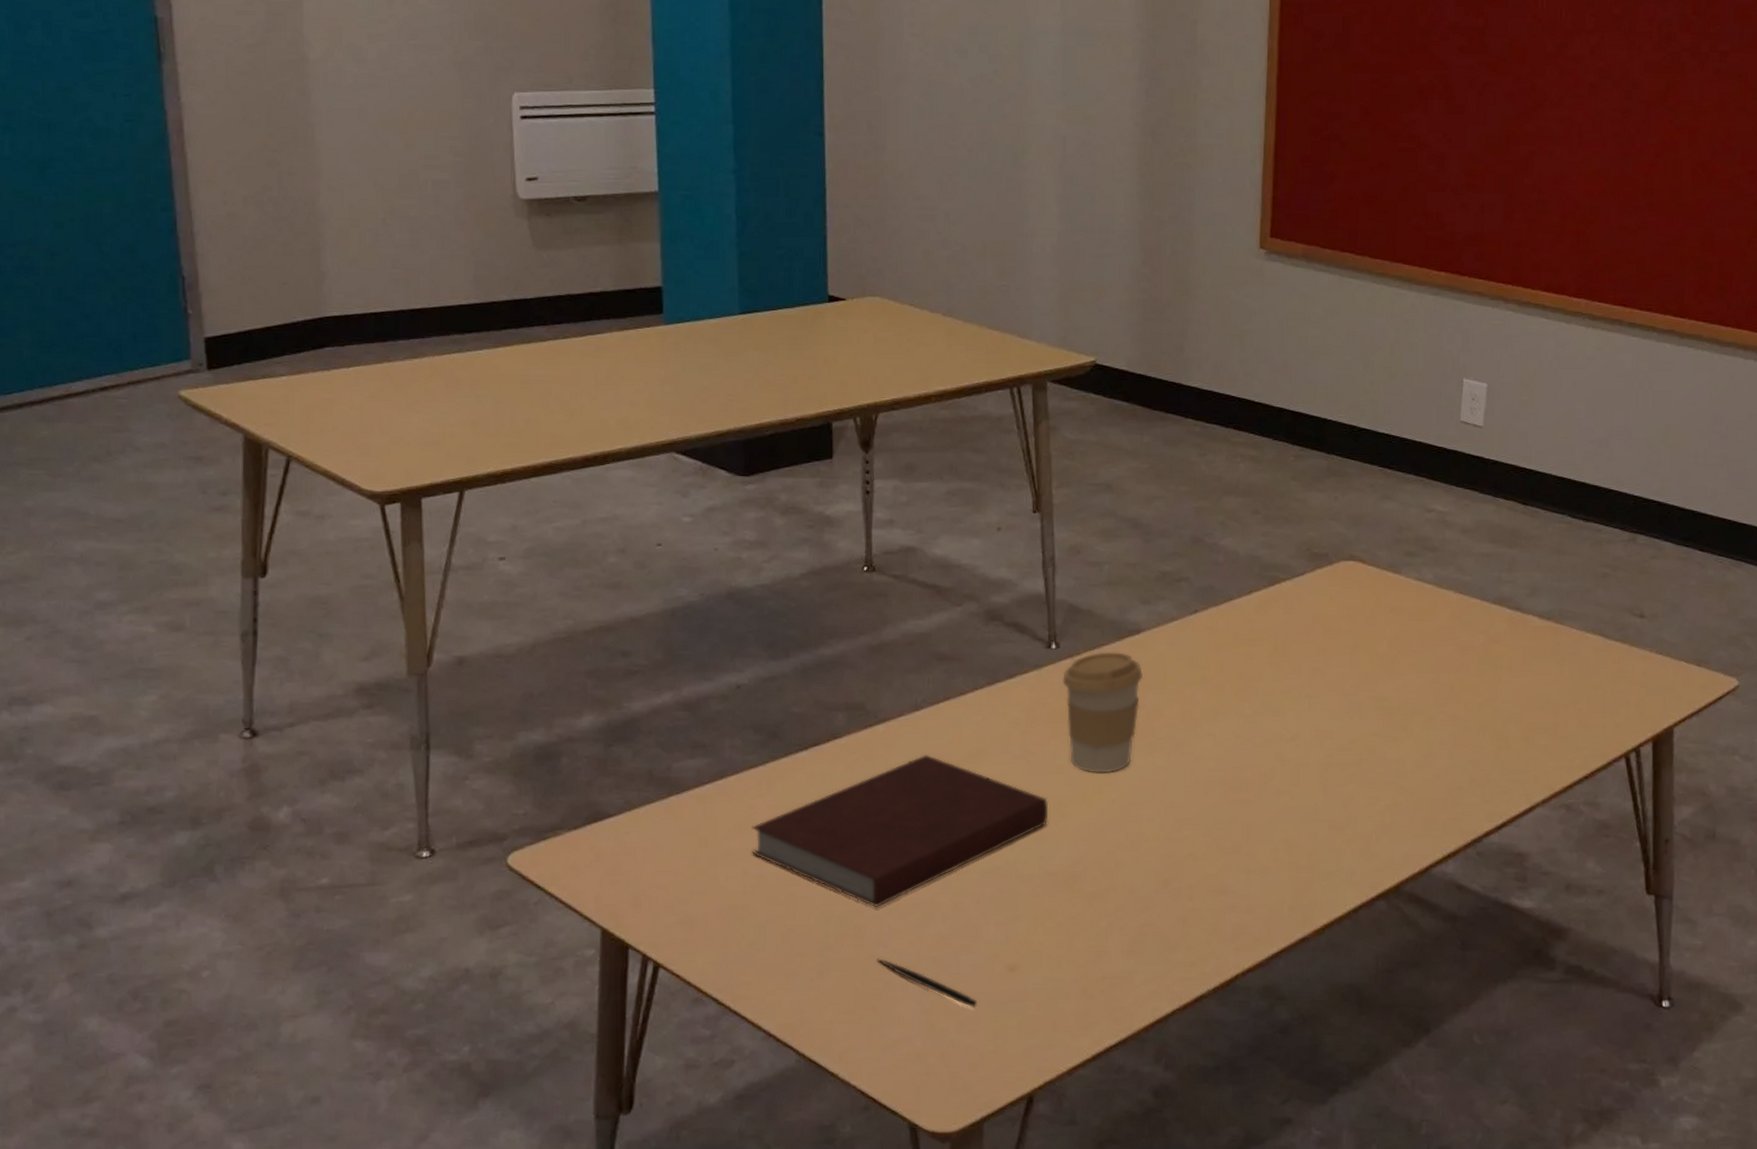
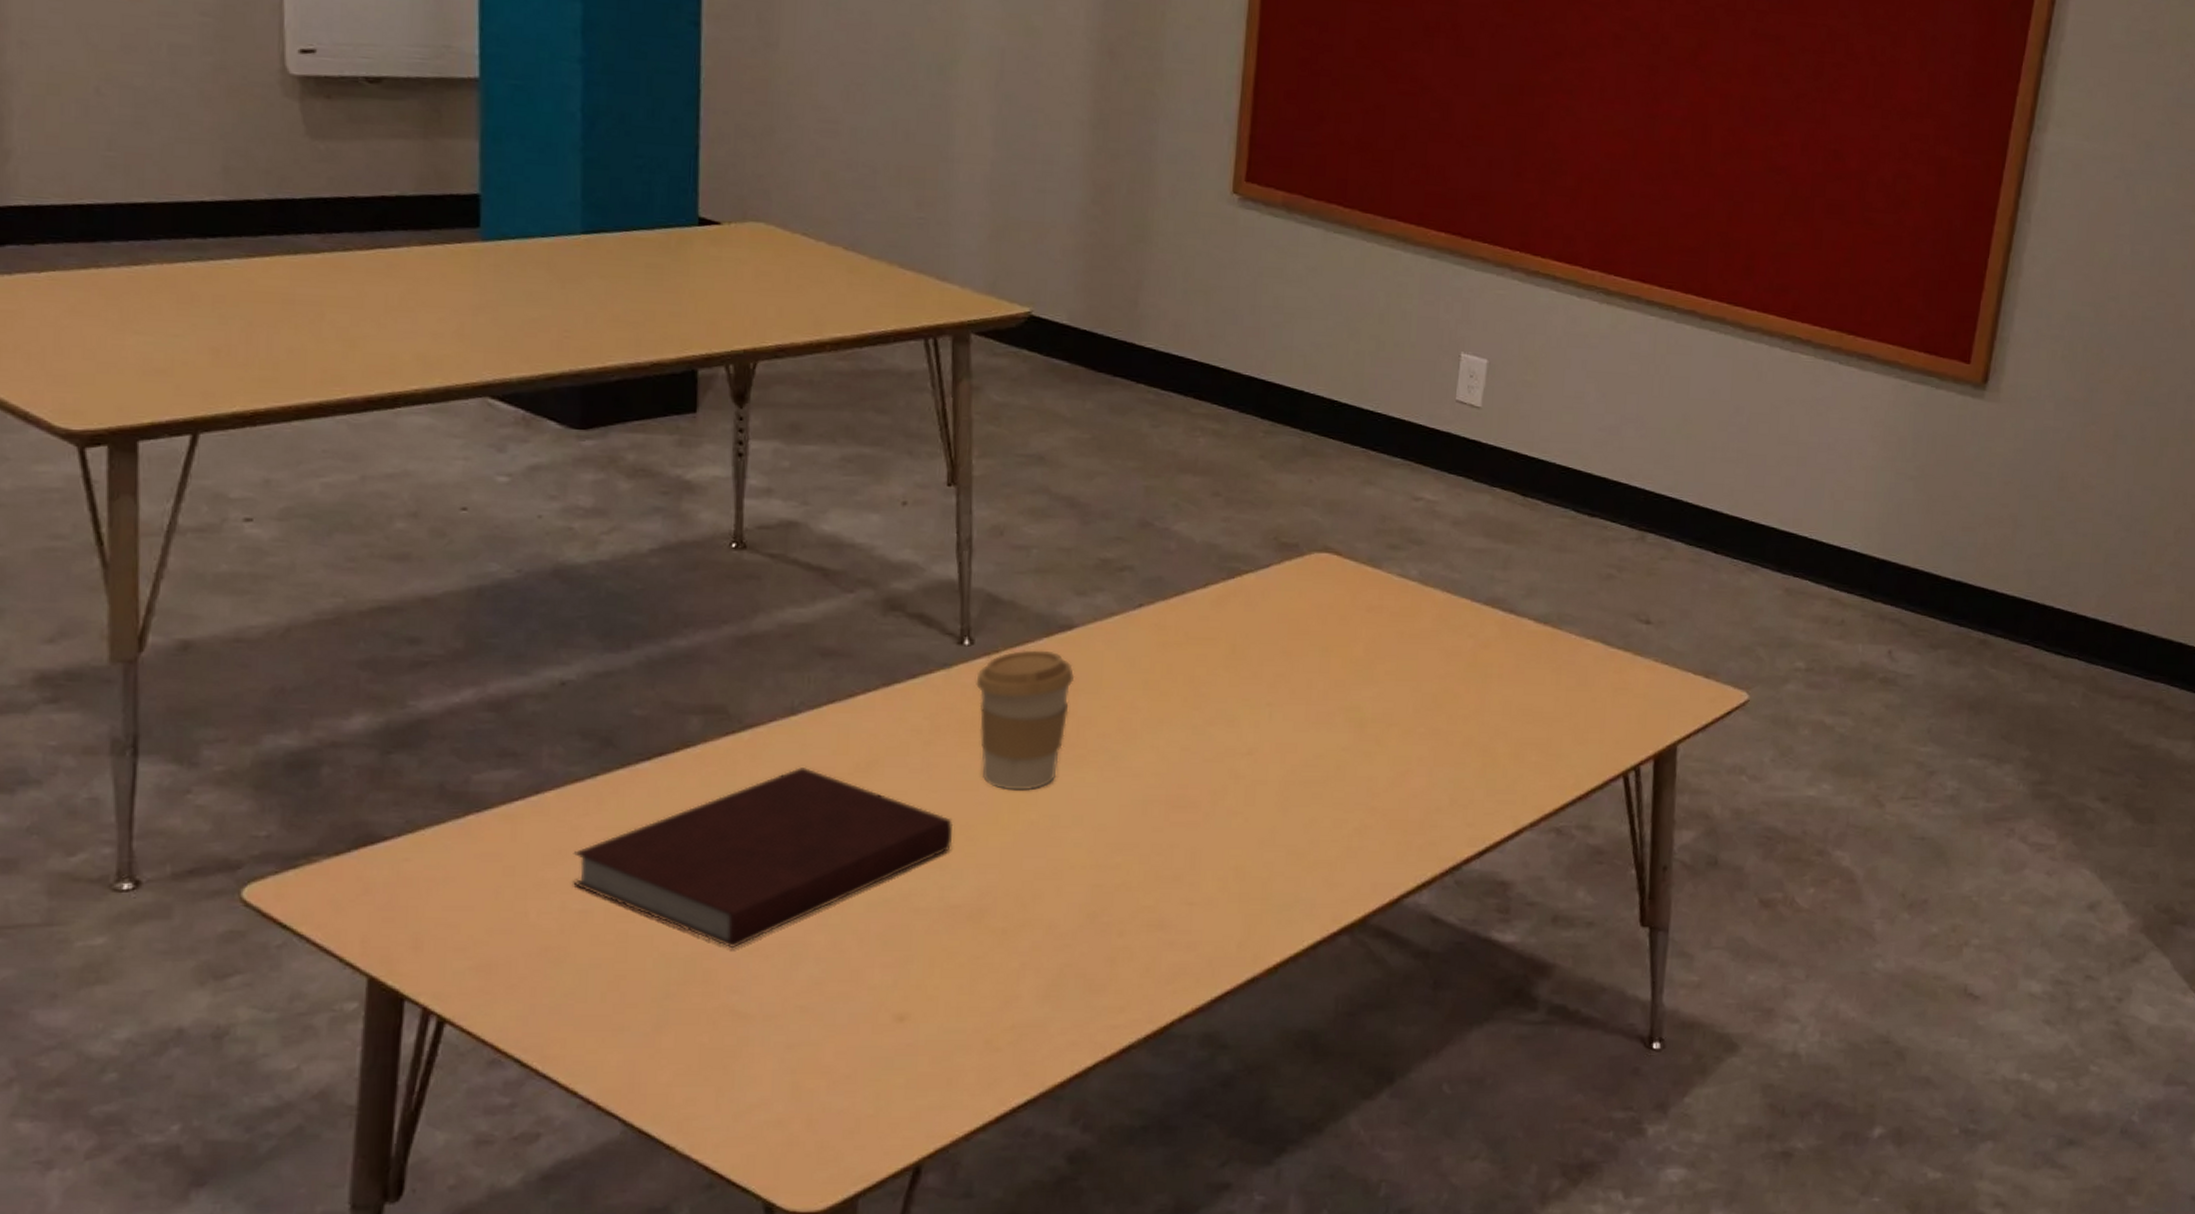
pen: present [877,958,978,1008] -> none [730,1008,857,1065]

